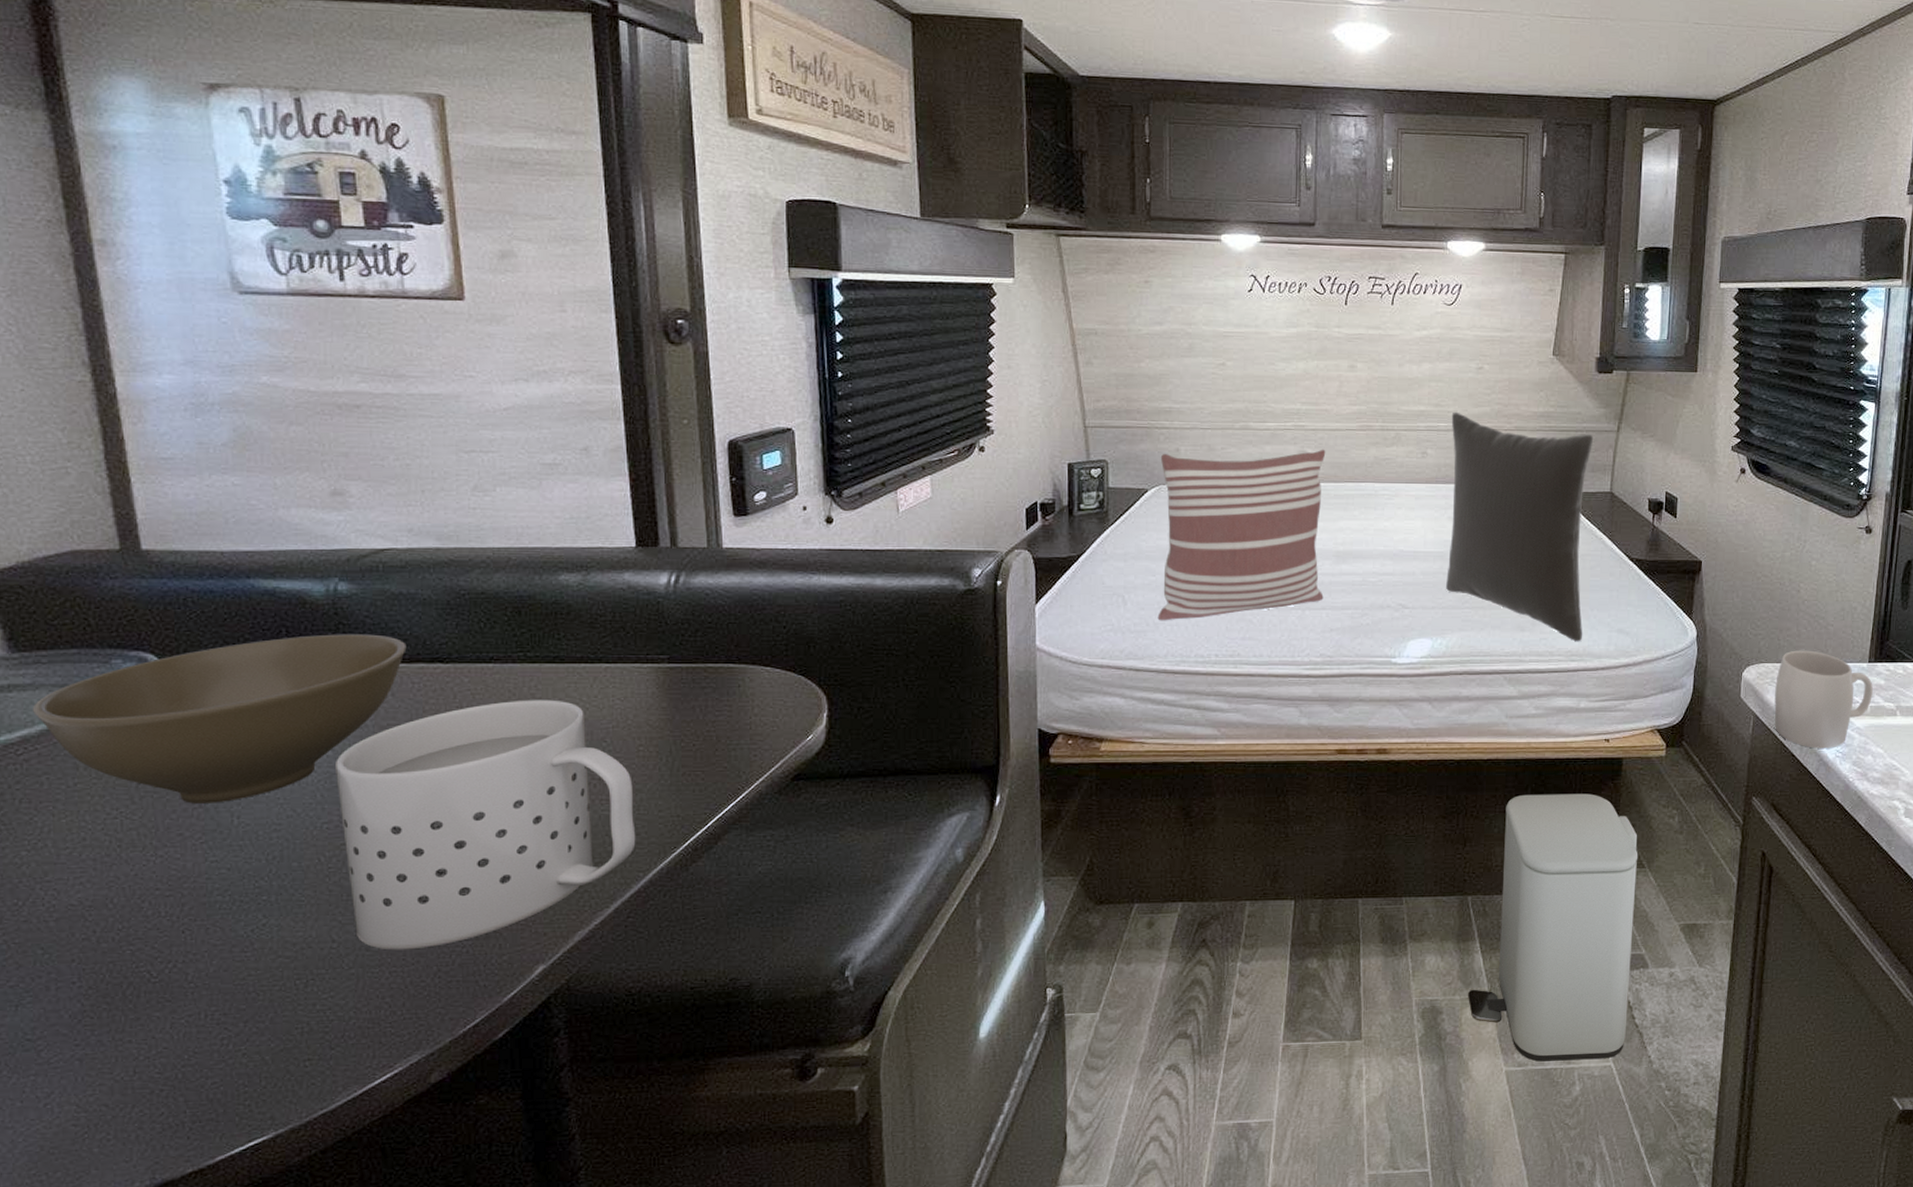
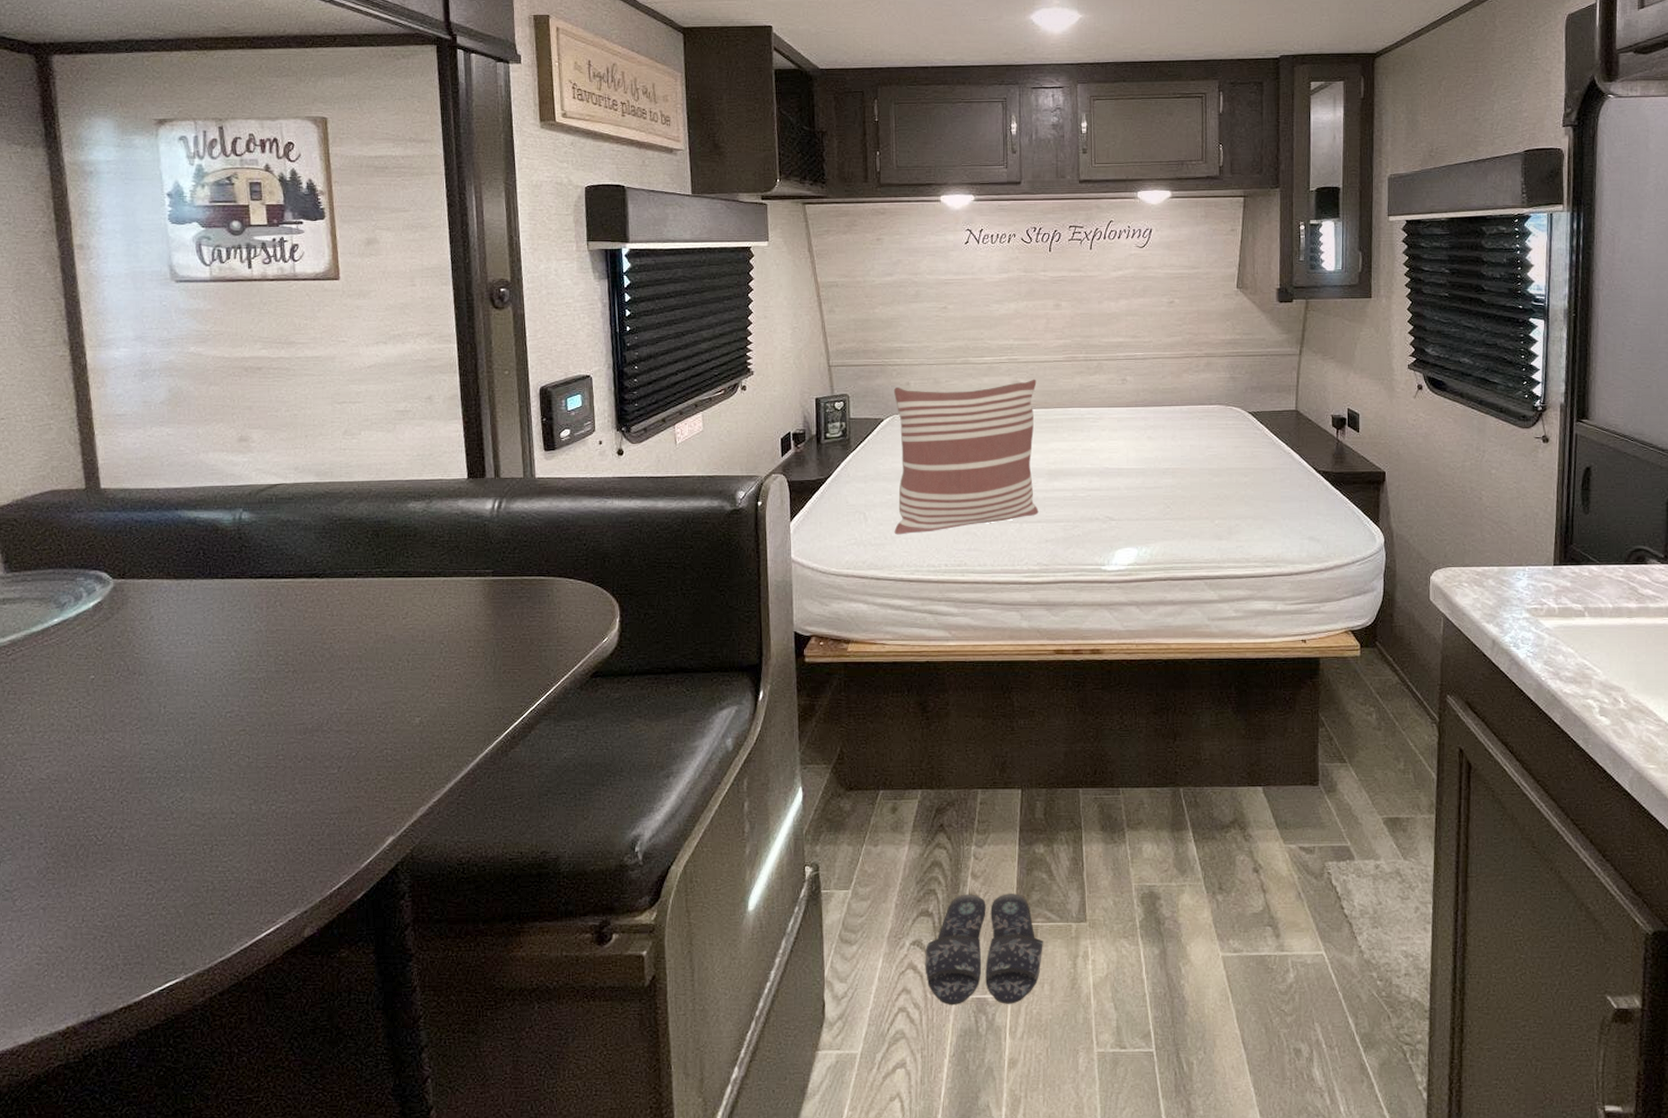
bowl: present [33,634,407,804] -> none [20,555,292,696]
mug: present [336,700,636,950] -> none [237,608,466,821]
slippers: none [1181,1012,1314,1131] -> present [925,894,1043,1005]
pillow: present [1446,411,1594,642] -> none [1147,342,1278,549]
pedal bin: present [1467,793,1638,1062] -> none [1183,691,1339,948]
mug: present [1774,650,1873,749] -> none [1463,554,1560,649]

